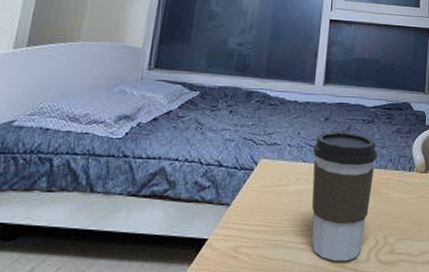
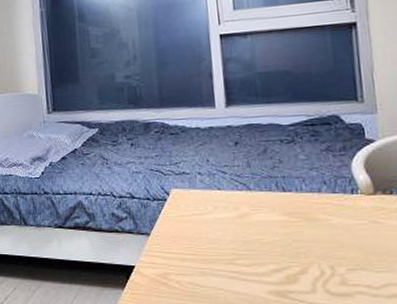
coffee cup: present [312,132,377,262] -> none [226,155,306,292]

